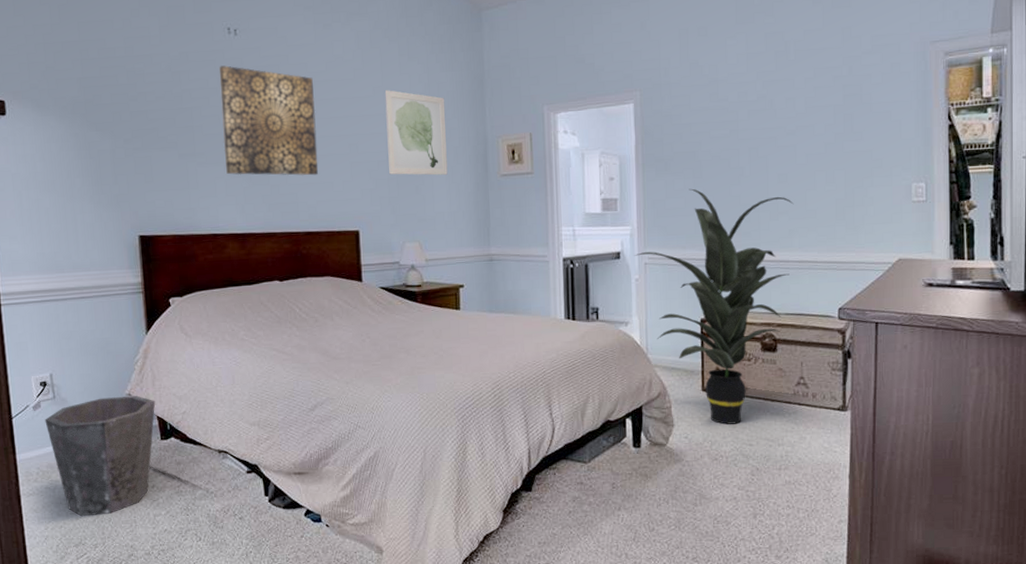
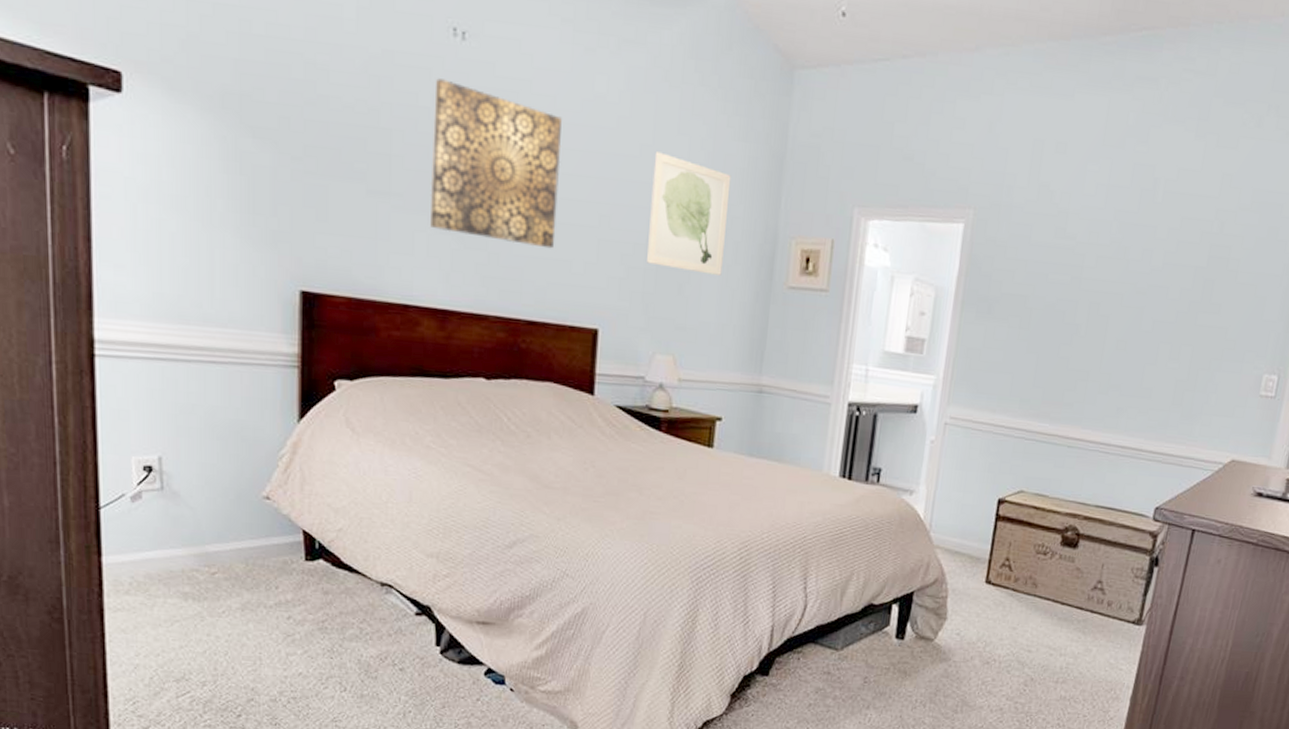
waste bin: present [45,395,156,517] -> none [146,497,302,646]
indoor plant: present [635,188,794,425] -> none [935,340,1129,626]

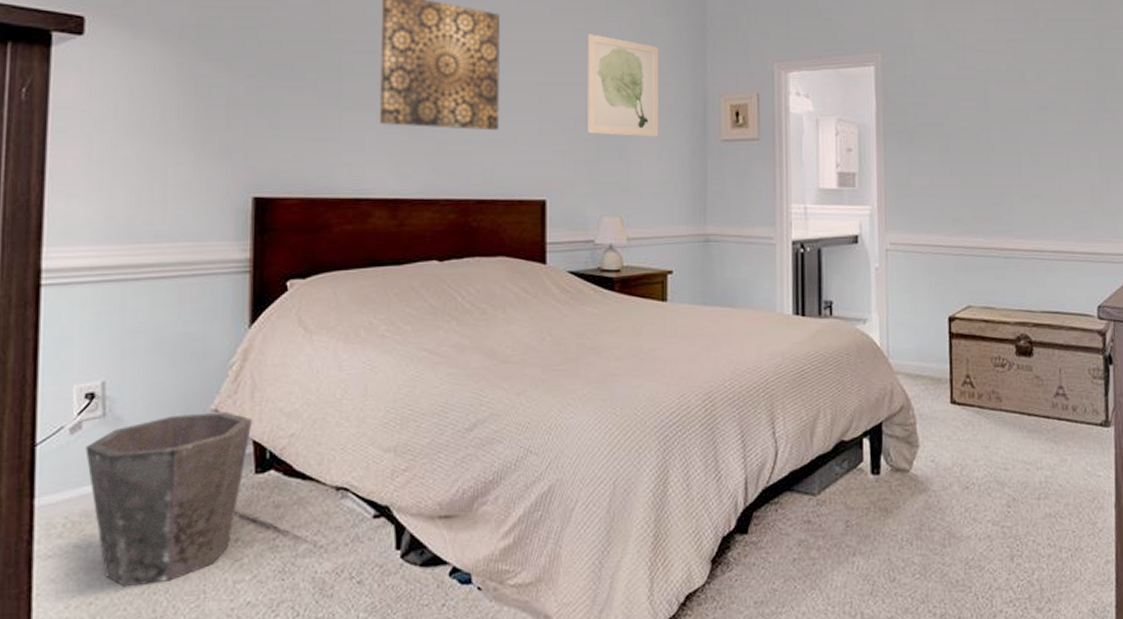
waste bin: none [146,497,302,646] -> present [85,411,253,588]

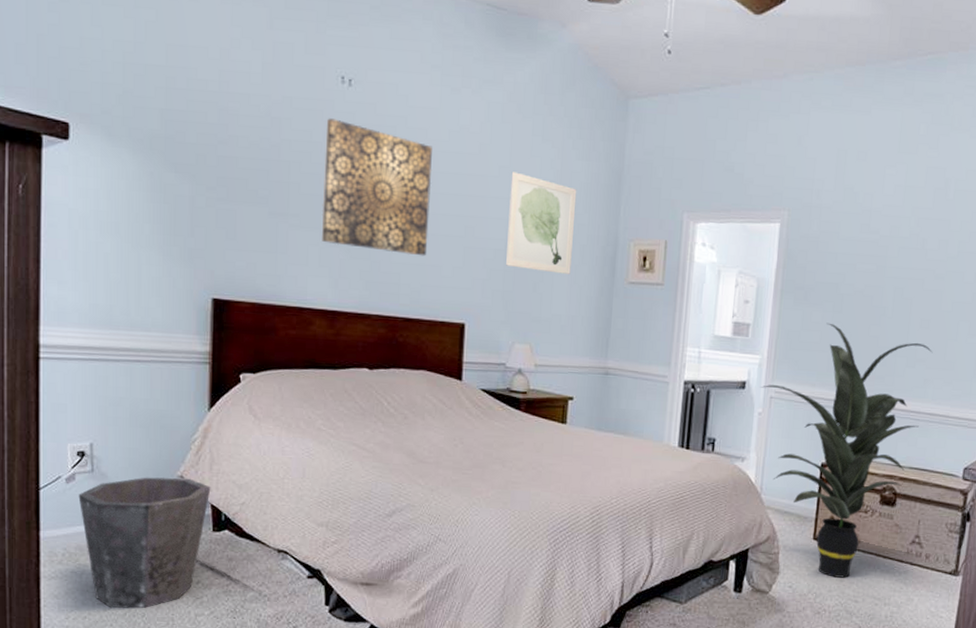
indoor plant: none [875,164,1048,444] -> present [761,322,933,578]

